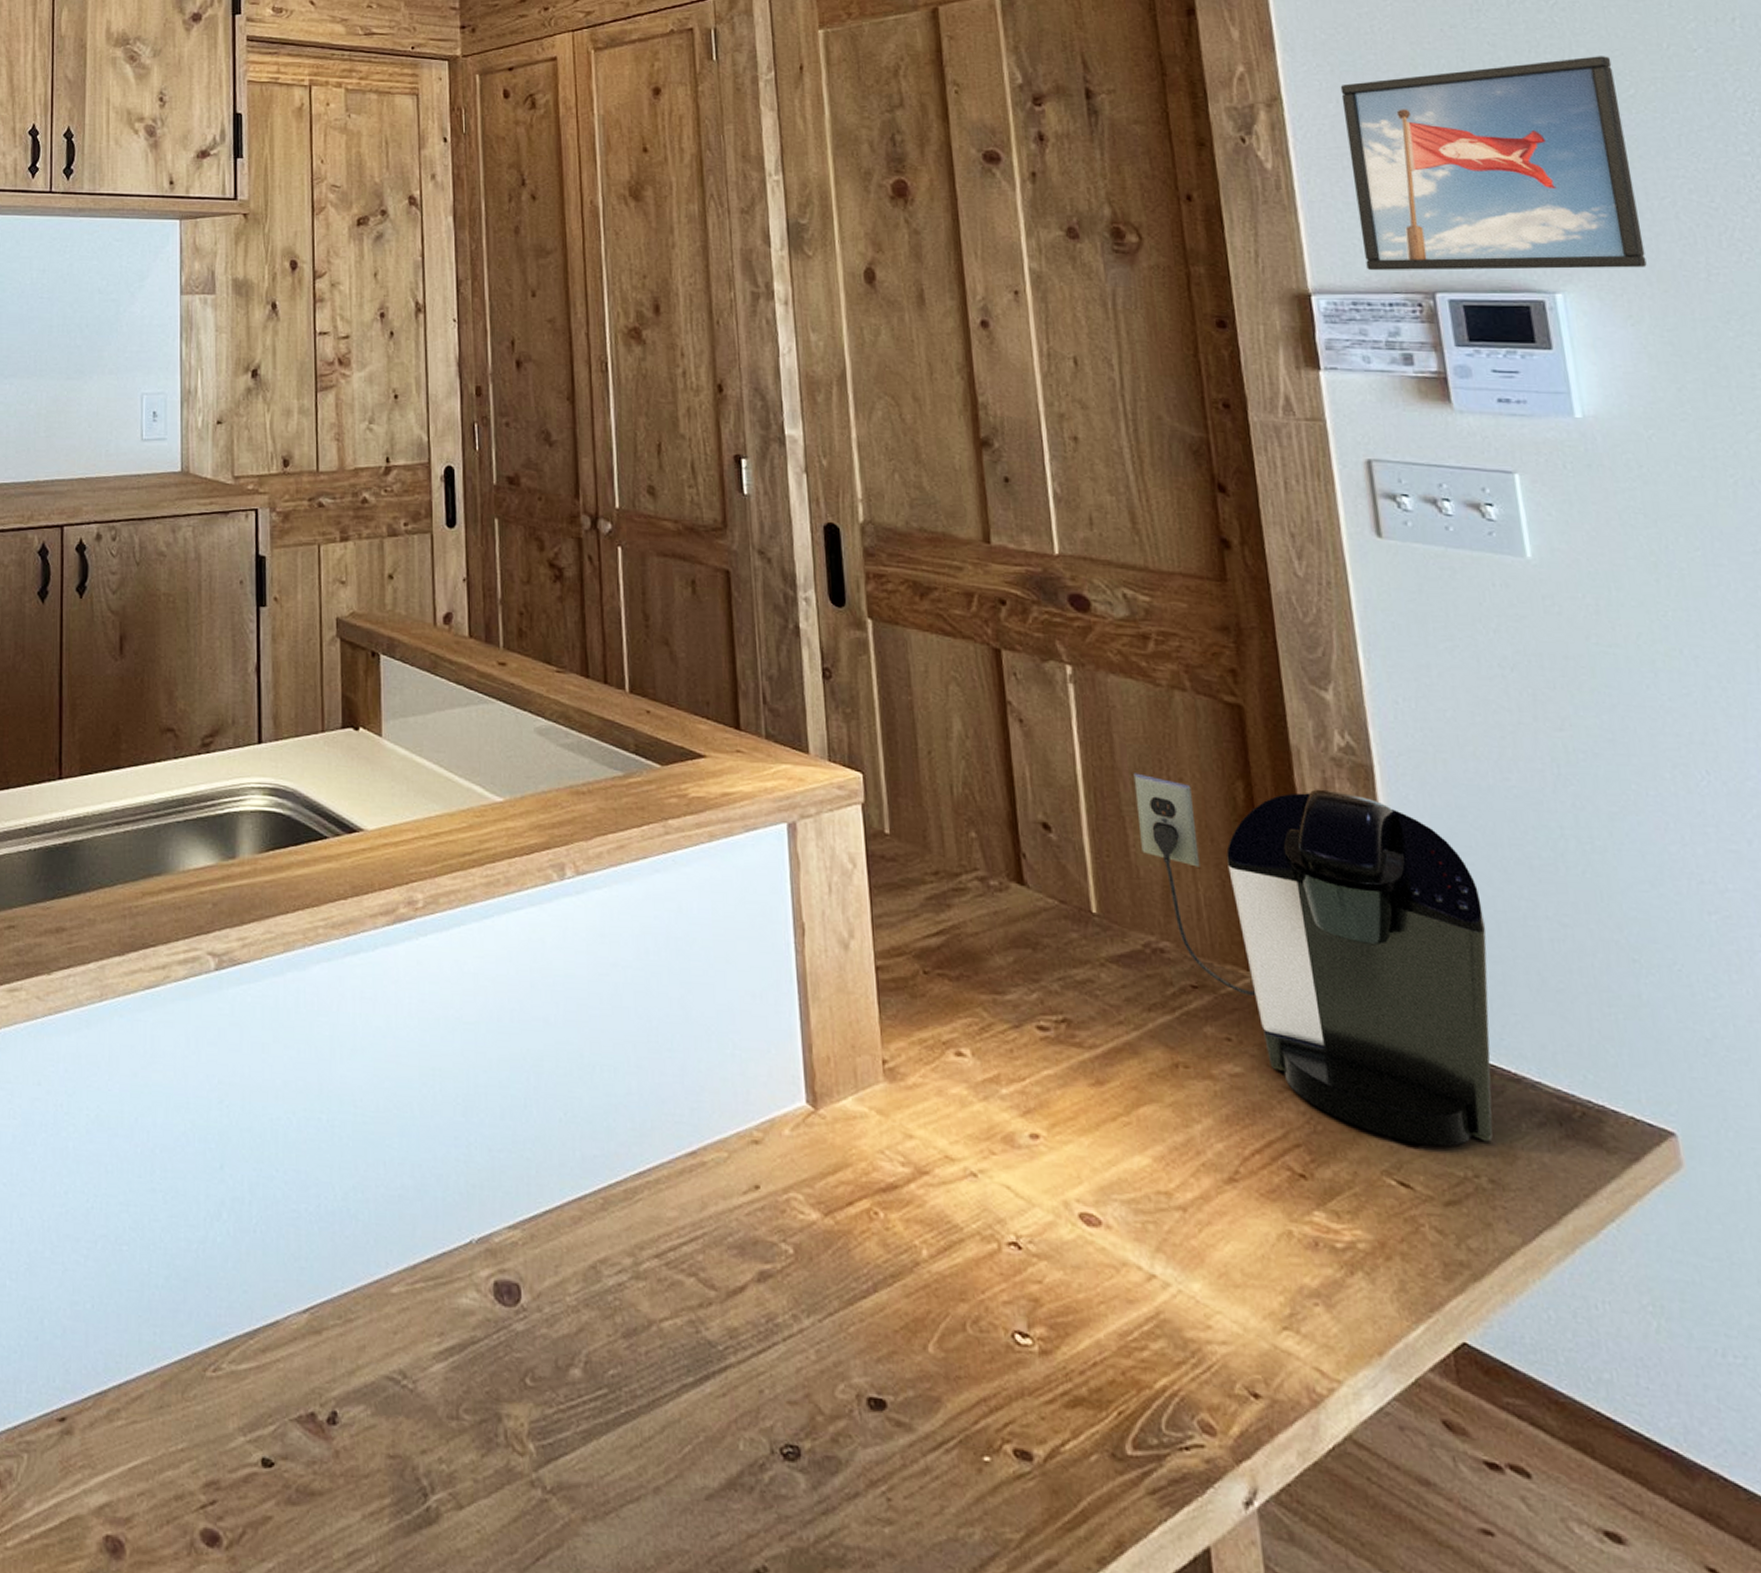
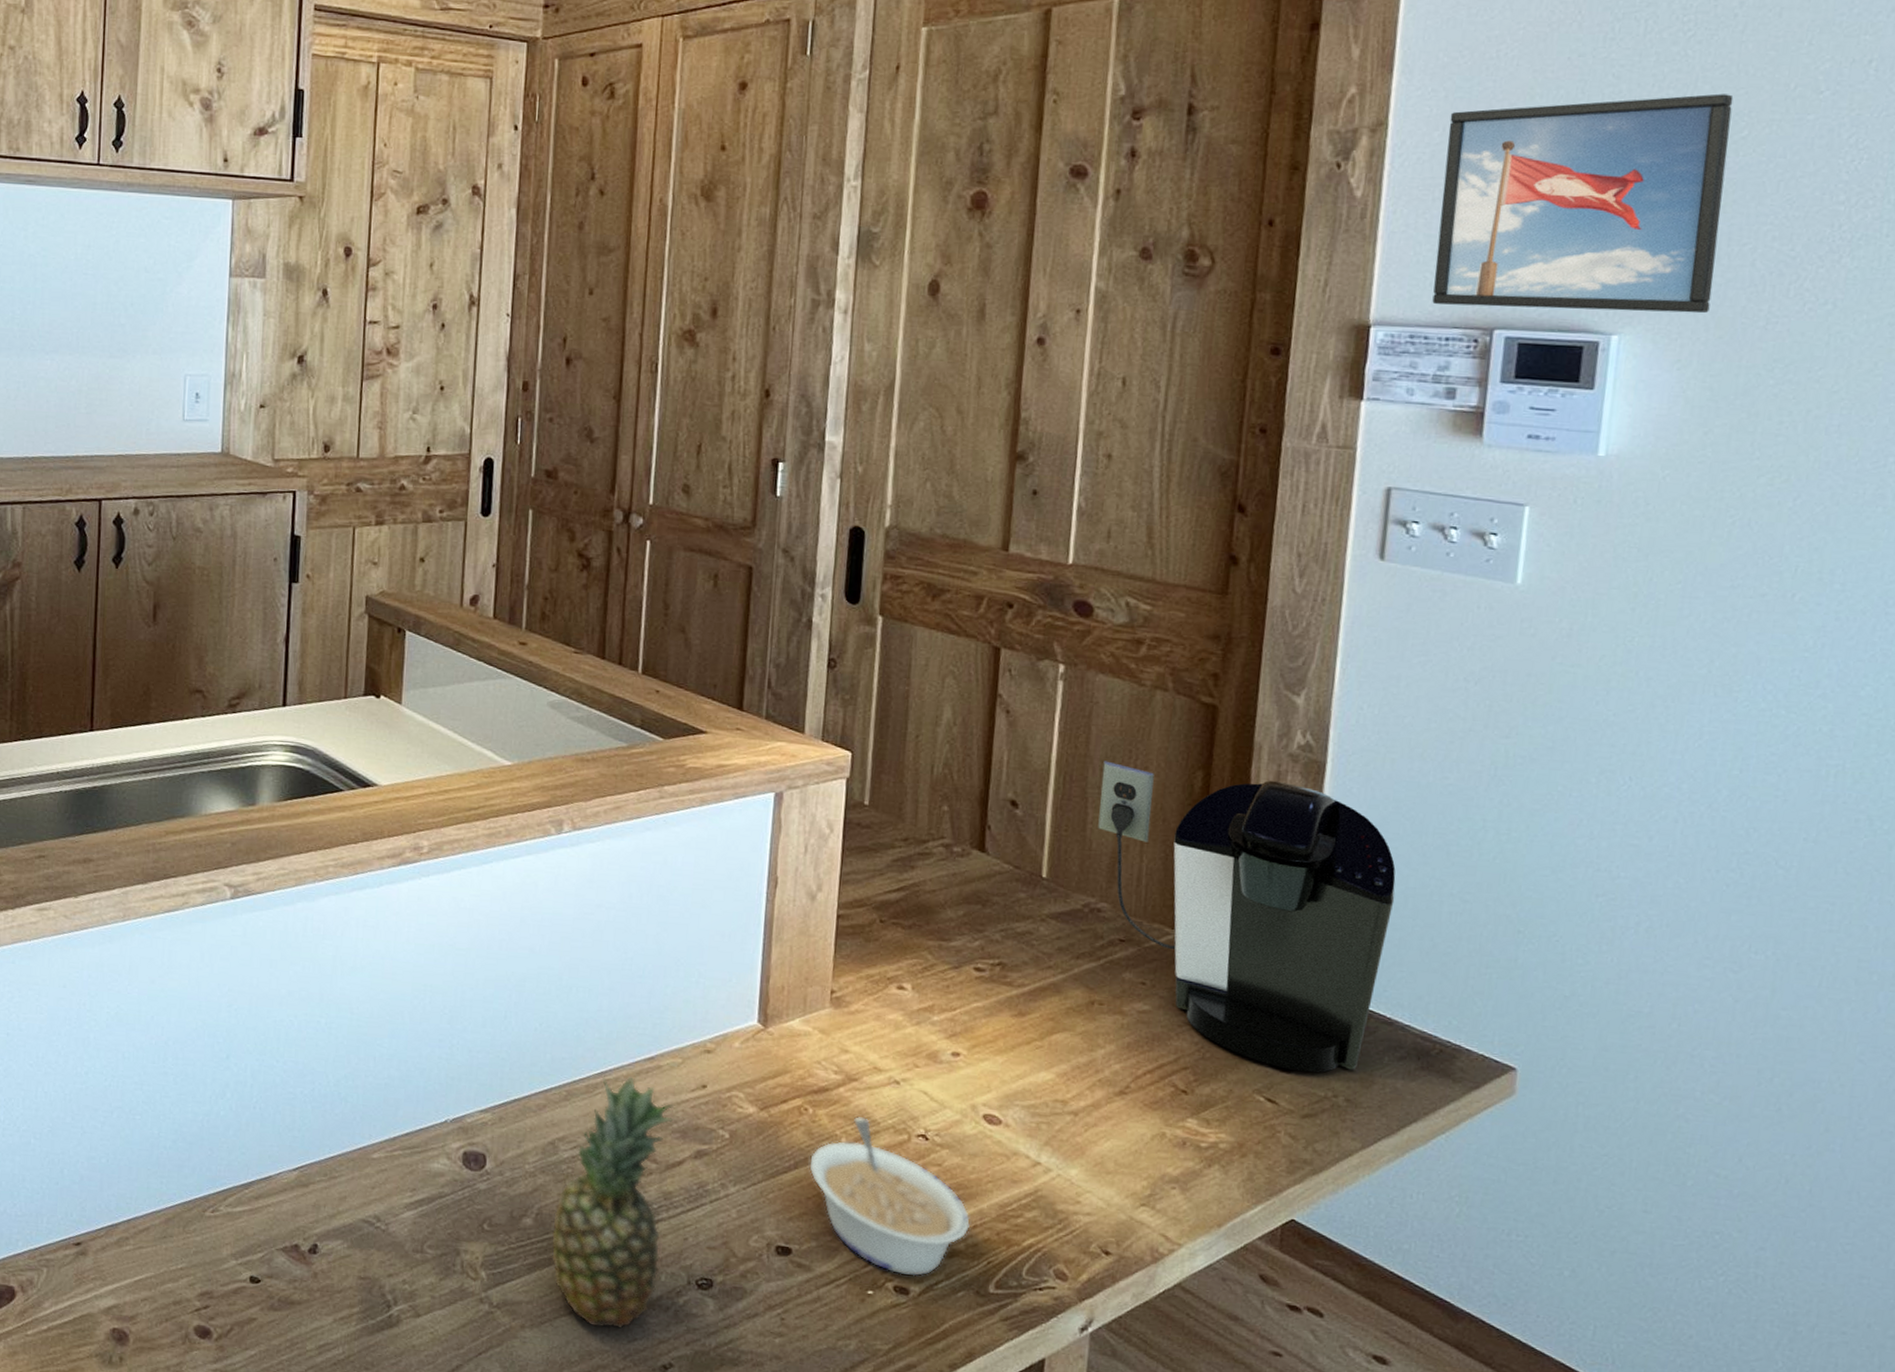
fruit: none [604,1176,736,1519] -> present [550,1076,674,1329]
legume: none [890,1220,1089,1435] -> present [809,1116,970,1276]

